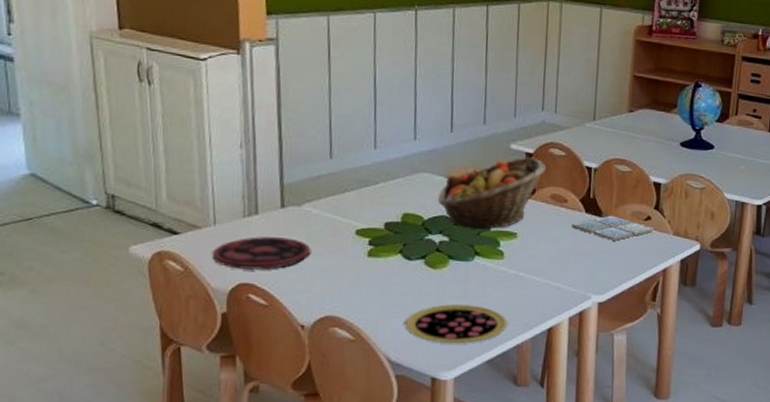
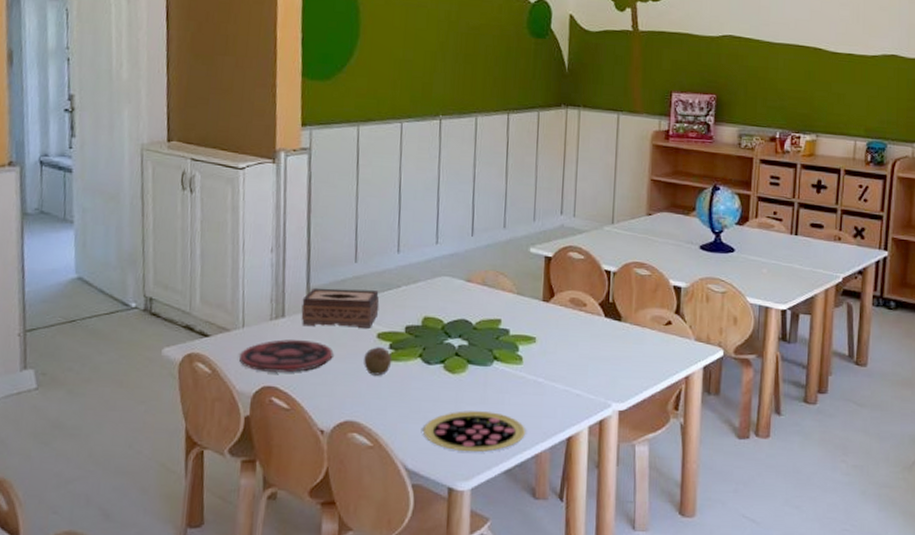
tissue box: none [275,184,357,225] -> present [301,287,380,328]
fruit: none [343,243,372,272] -> present [364,347,392,376]
fruit basket: present [439,157,547,230] -> none [459,260,565,334]
drink coaster: present [571,215,654,241] -> none [590,320,675,346]

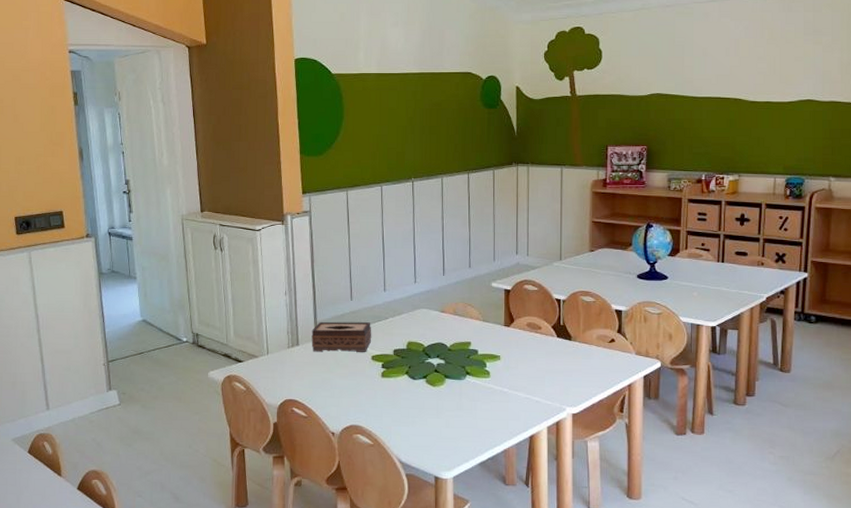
plate: present [240,339,334,373] -> none [267,363,338,389]
fruit: present [364,347,392,376] -> none [362,367,385,389]
pizza: present [423,411,526,452] -> none [413,416,496,449]

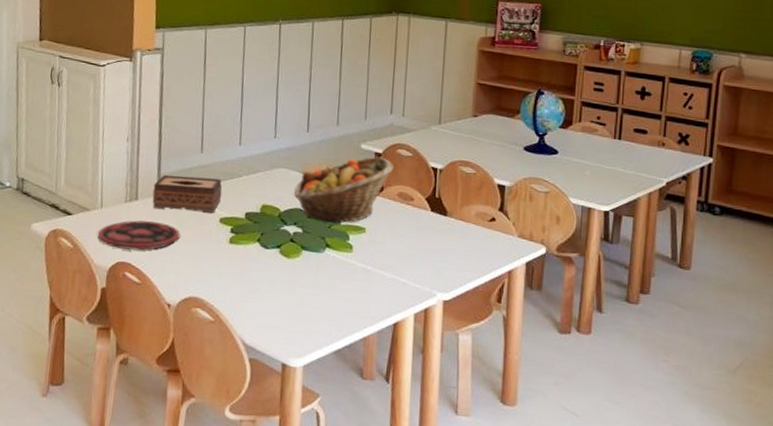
plate: none [267,363,338,389] -> present [98,220,180,251]
fruit basket: none [435,293,522,354] -> present [294,156,394,224]

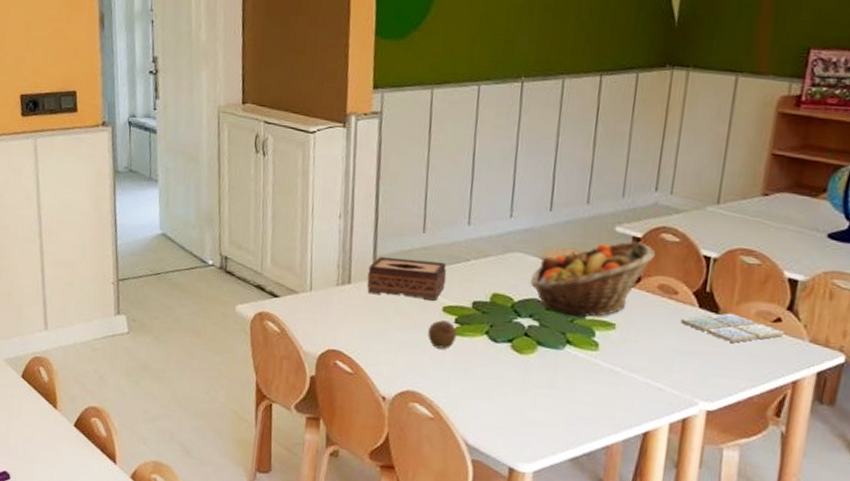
plate: present [98,220,180,251] -> none [307,305,398,338]
fruit: none [207,230,233,257] -> present [428,320,457,349]
drink coaster: none [417,215,499,240] -> present [680,313,785,343]

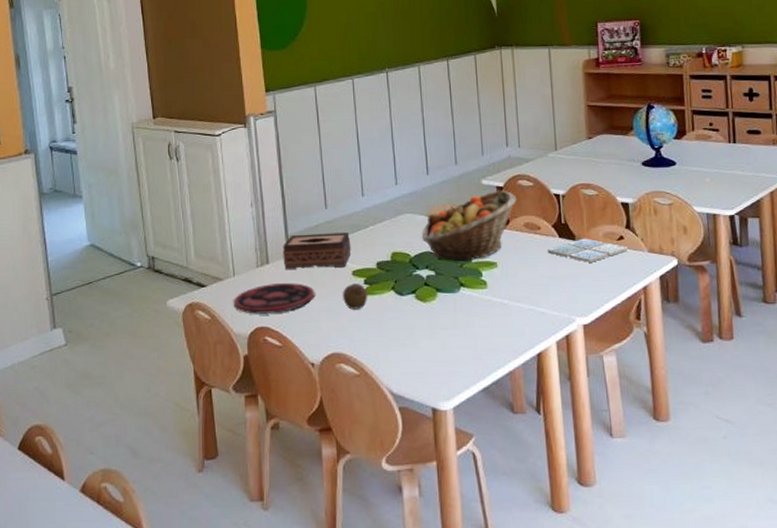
plate: none [307,305,398,338] -> present [234,283,315,314]

